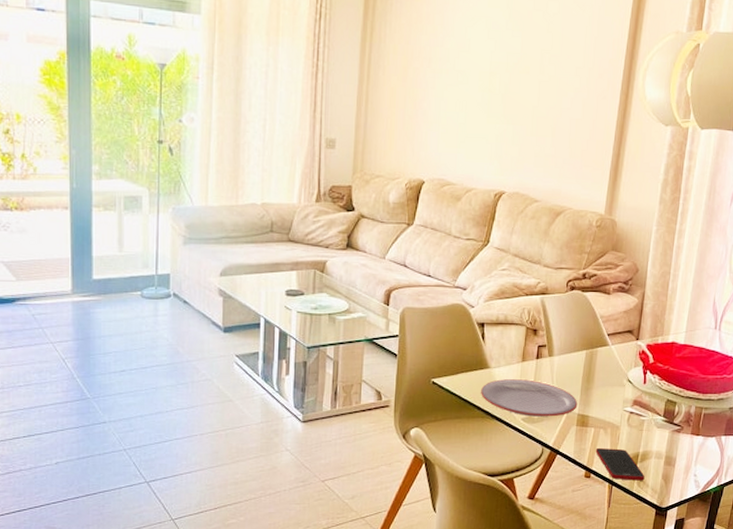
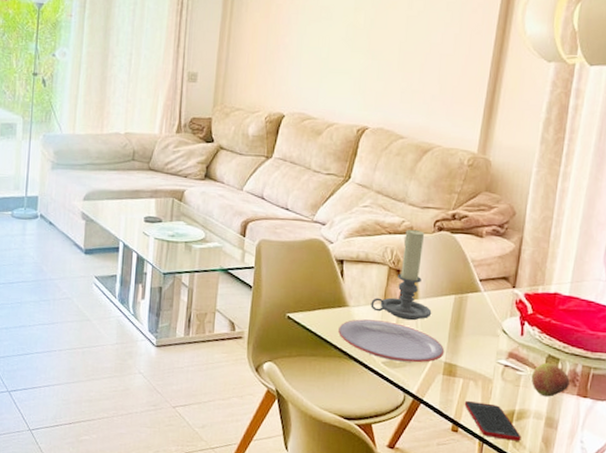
candle holder: none [510,289,566,377] -> present [370,229,432,321]
apple: none [652,406,685,438] -> present [531,362,570,397]

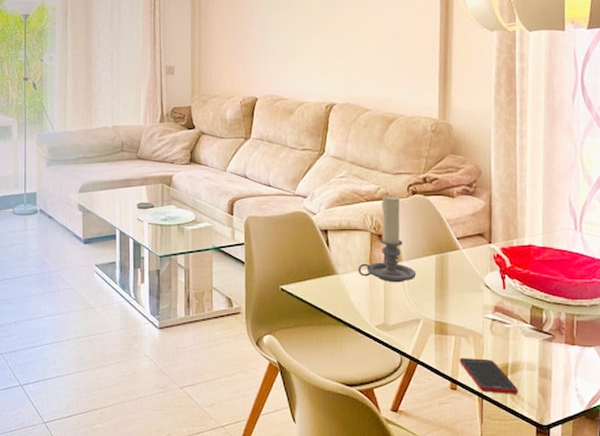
plate: present [338,319,445,363] -> none [331,285,434,324]
apple: present [531,362,570,397] -> none [518,313,556,347]

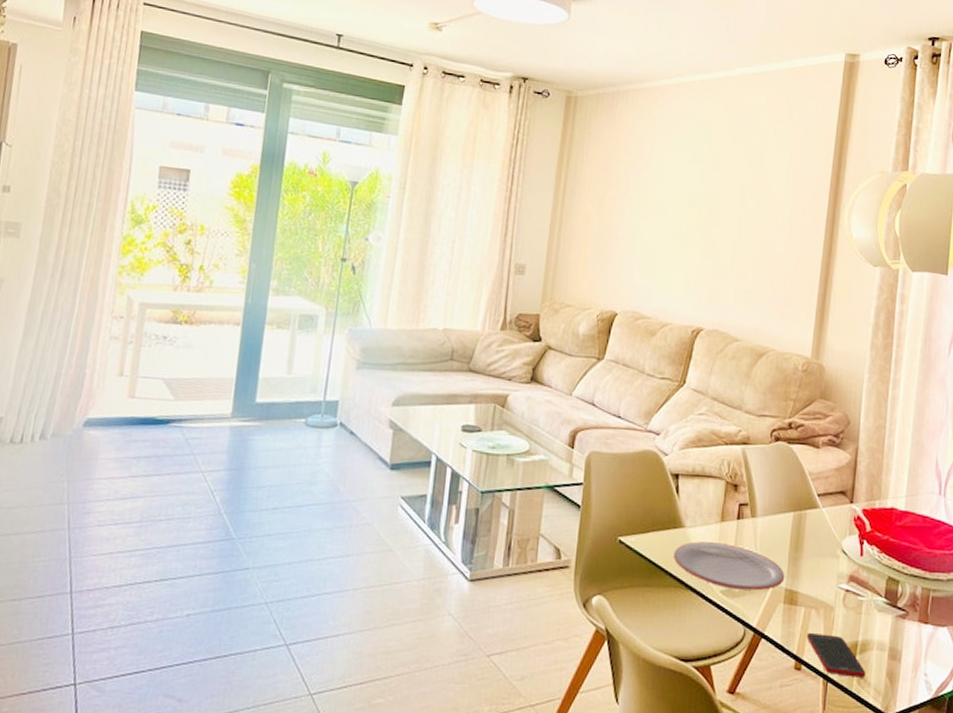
plate: none [331,285,434,324] -> present [674,541,785,591]
candle holder: present [358,195,417,283] -> none [707,439,771,542]

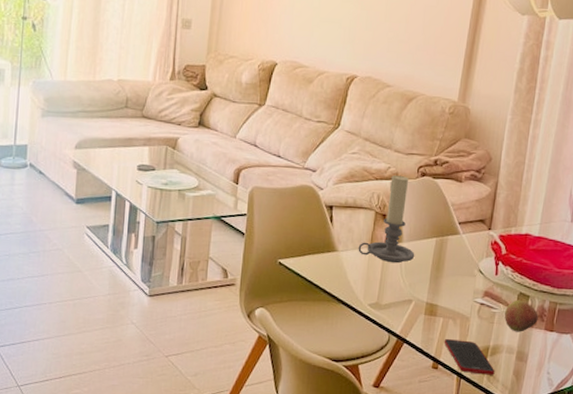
plate: present [674,541,785,591] -> none [327,263,426,304]
candle holder: none [707,439,771,542] -> present [358,175,415,263]
apple: none [872,585,910,625] -> present [504,300,539,332]

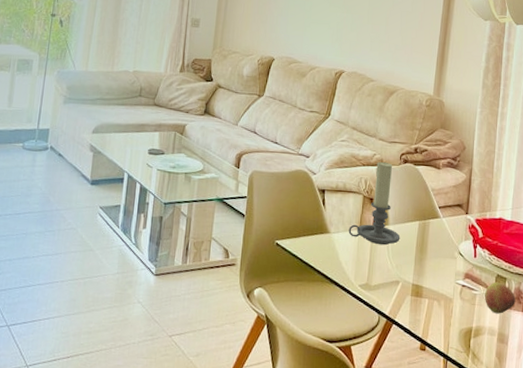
cell phone: present [444,339,495,375] -> none [430,320,479,357]

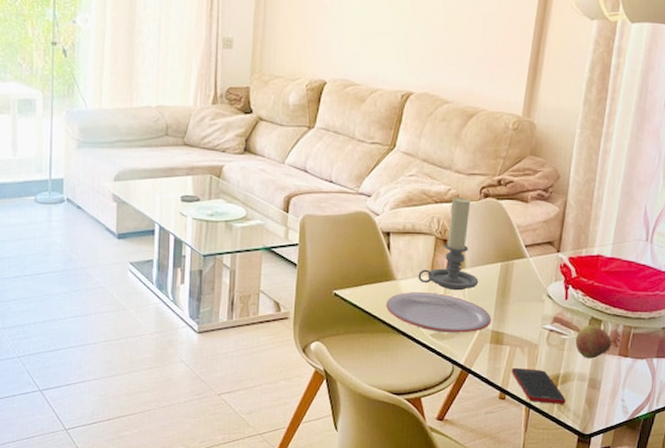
plate: none [321,244,412,285] -> present [386,292,492,333]
cell phone: none [430,320,479,357] -> present [511,368,566,404]

